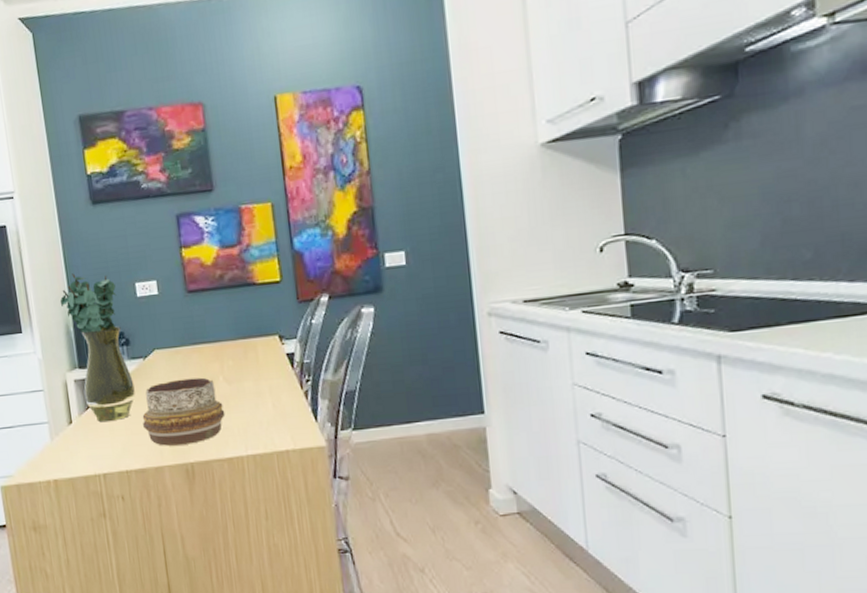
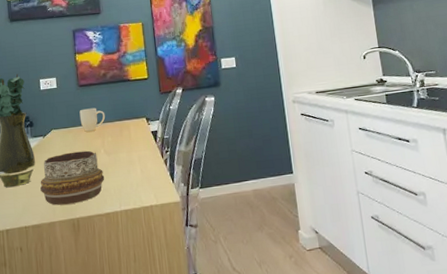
mug: none [189,321,224,354] -> present [79,107,106,133]

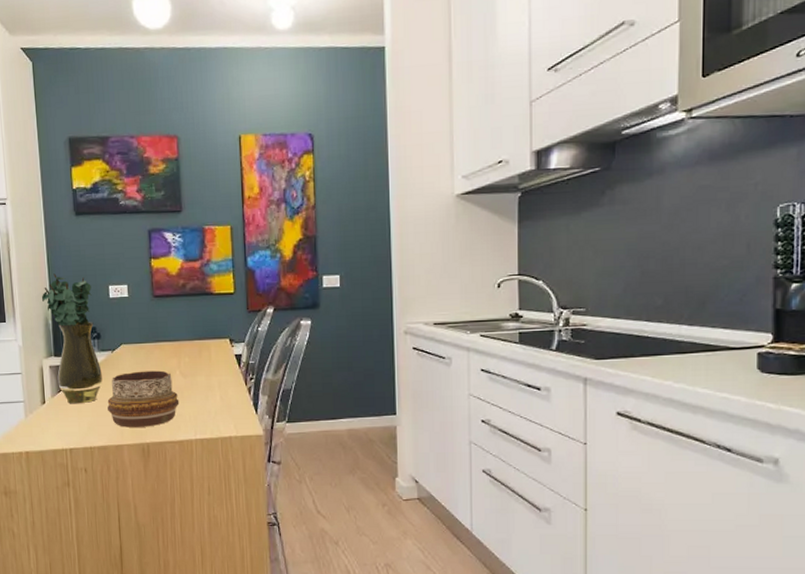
mug: present [79,107,106,133] -> none [153,322,183,350]

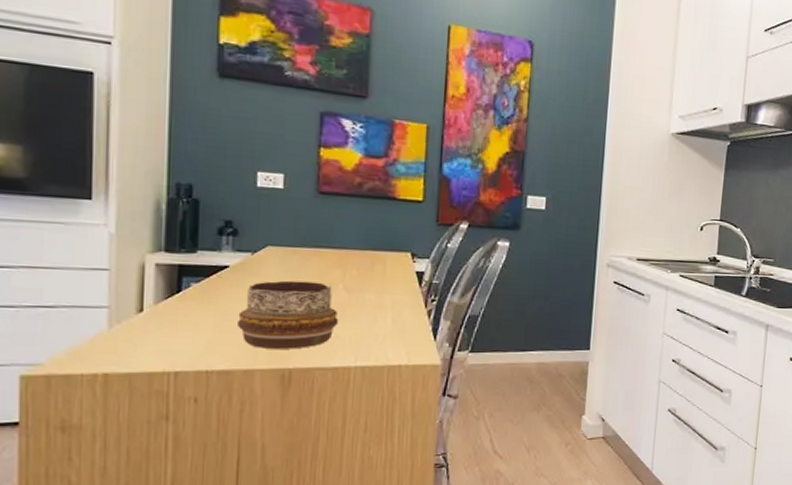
vase: present [41,273,103,403] -> none [153,146,235,315]

